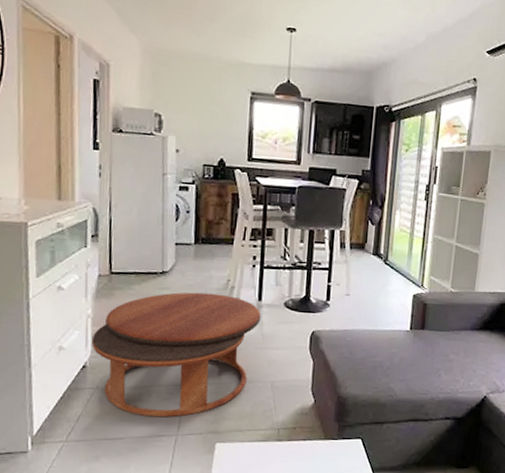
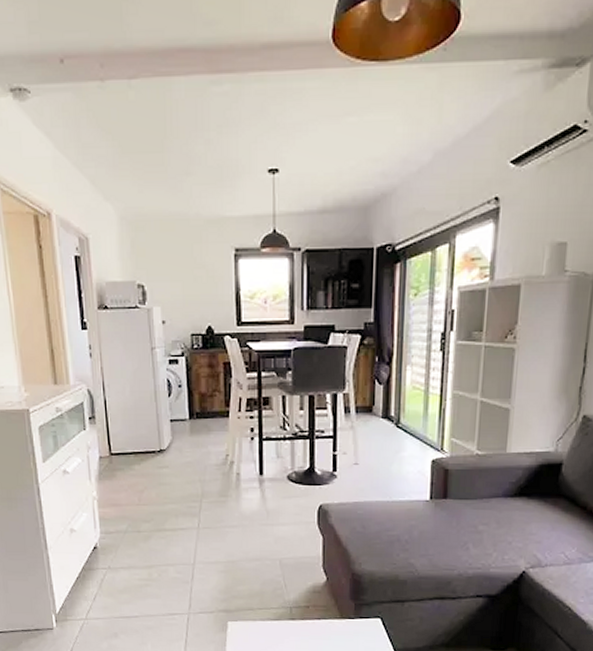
coffee table: present [91,292,261,418] -> none [99,469,264,596]

